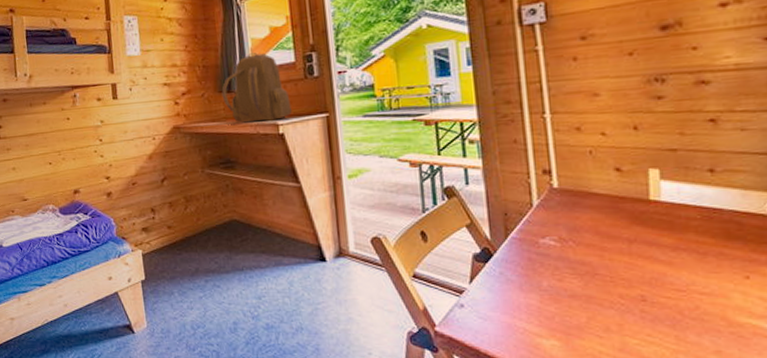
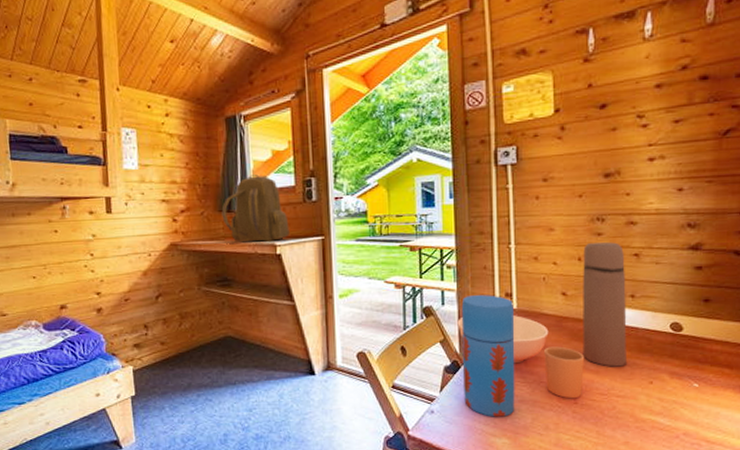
bowl: none [485,195,602,252] -> present [457,315,549,364]
thermos: none [489,172,564,314] -> present [461,295,515,417]
mug: none [597,232,653,295] -> present [544,346,585,399]
thermos: none [639,106,710,257] -> present [582,242,627,367]

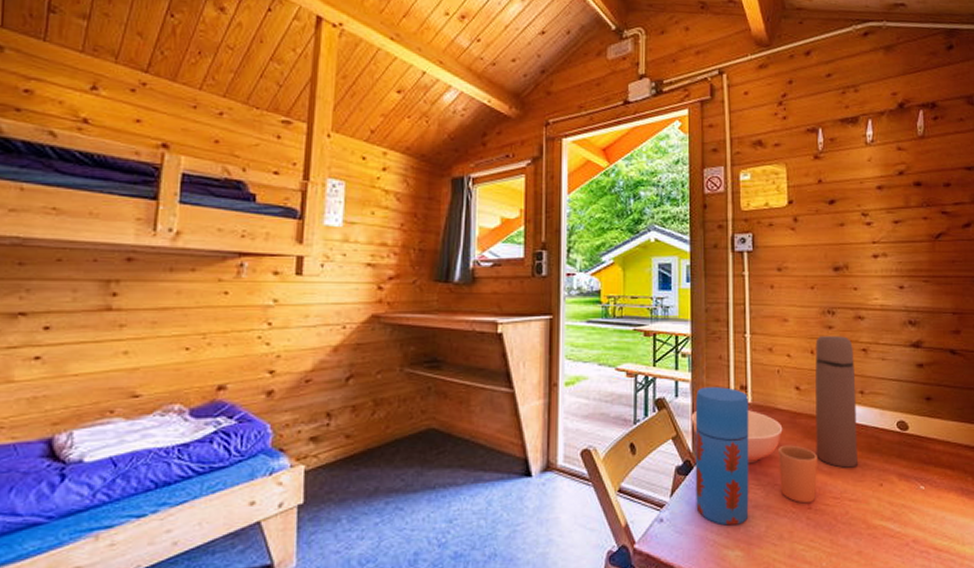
backpack: present [221,175,289,243] -> none [437,243,514,318]

